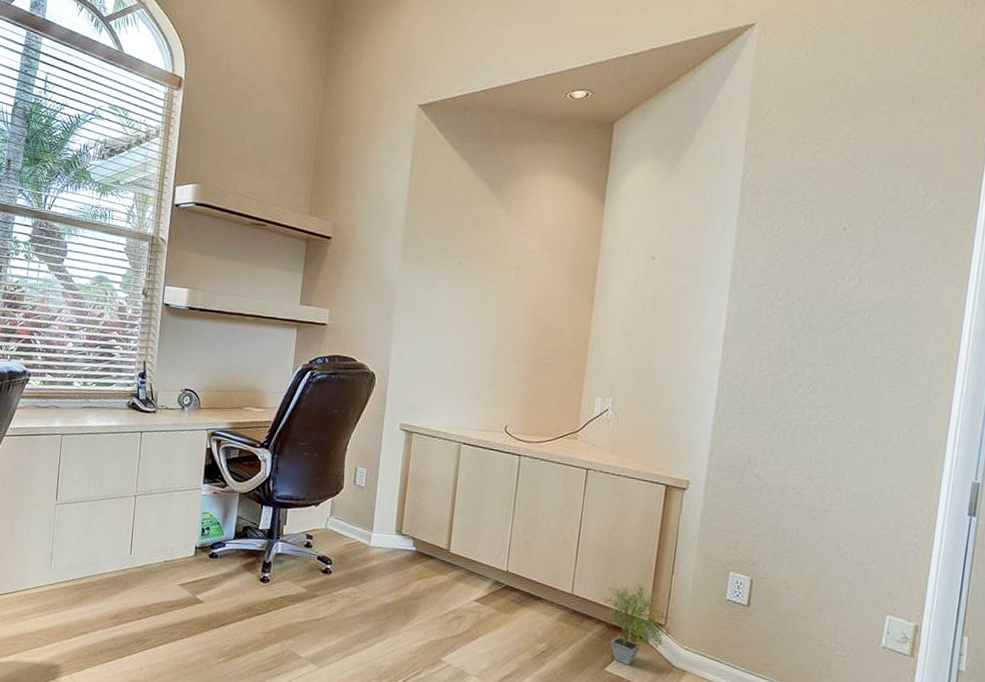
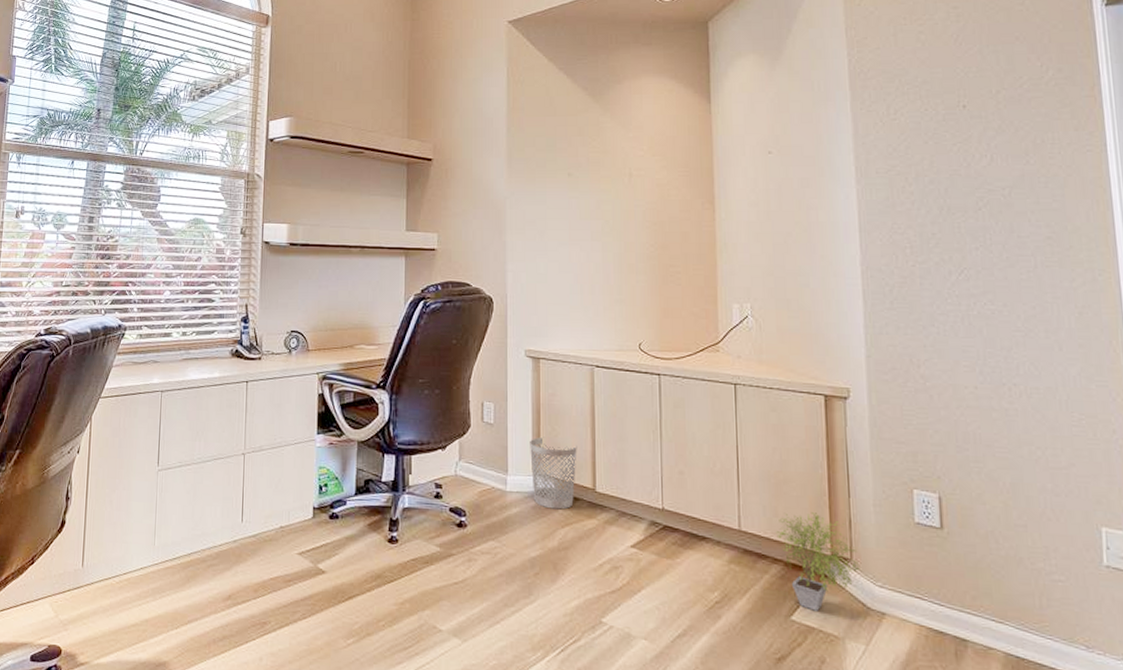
wastebasket: none [393,502,438,566] -> present [530,437,577,510]

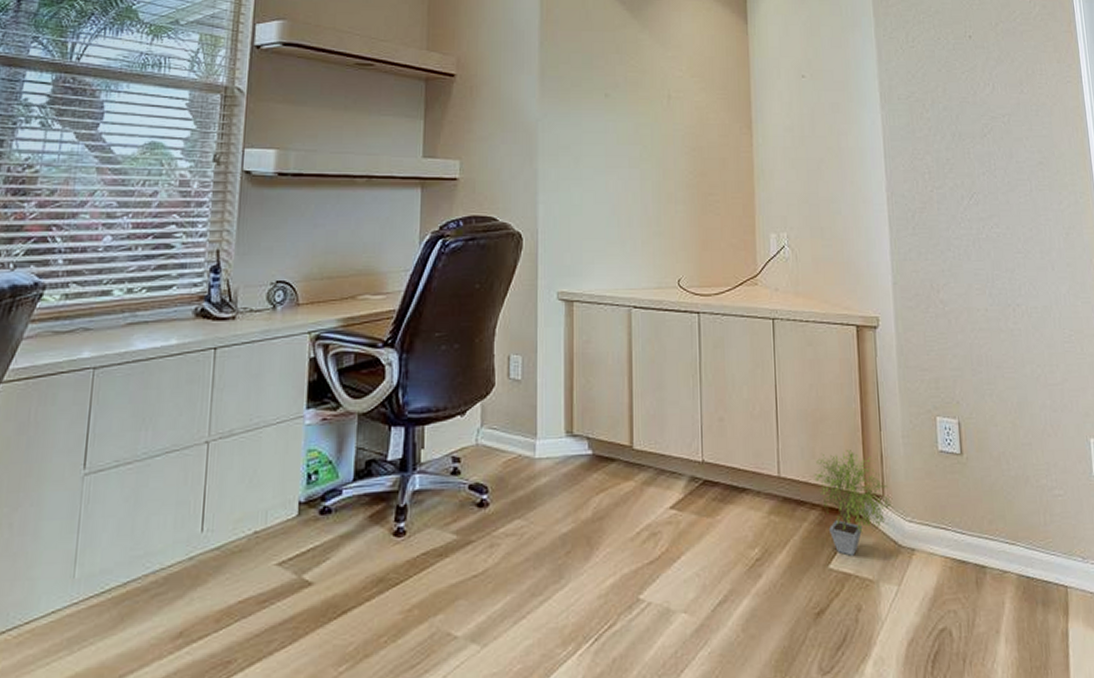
wastebasket: present [530,437,577,510] -> none [562,391,614,474]

